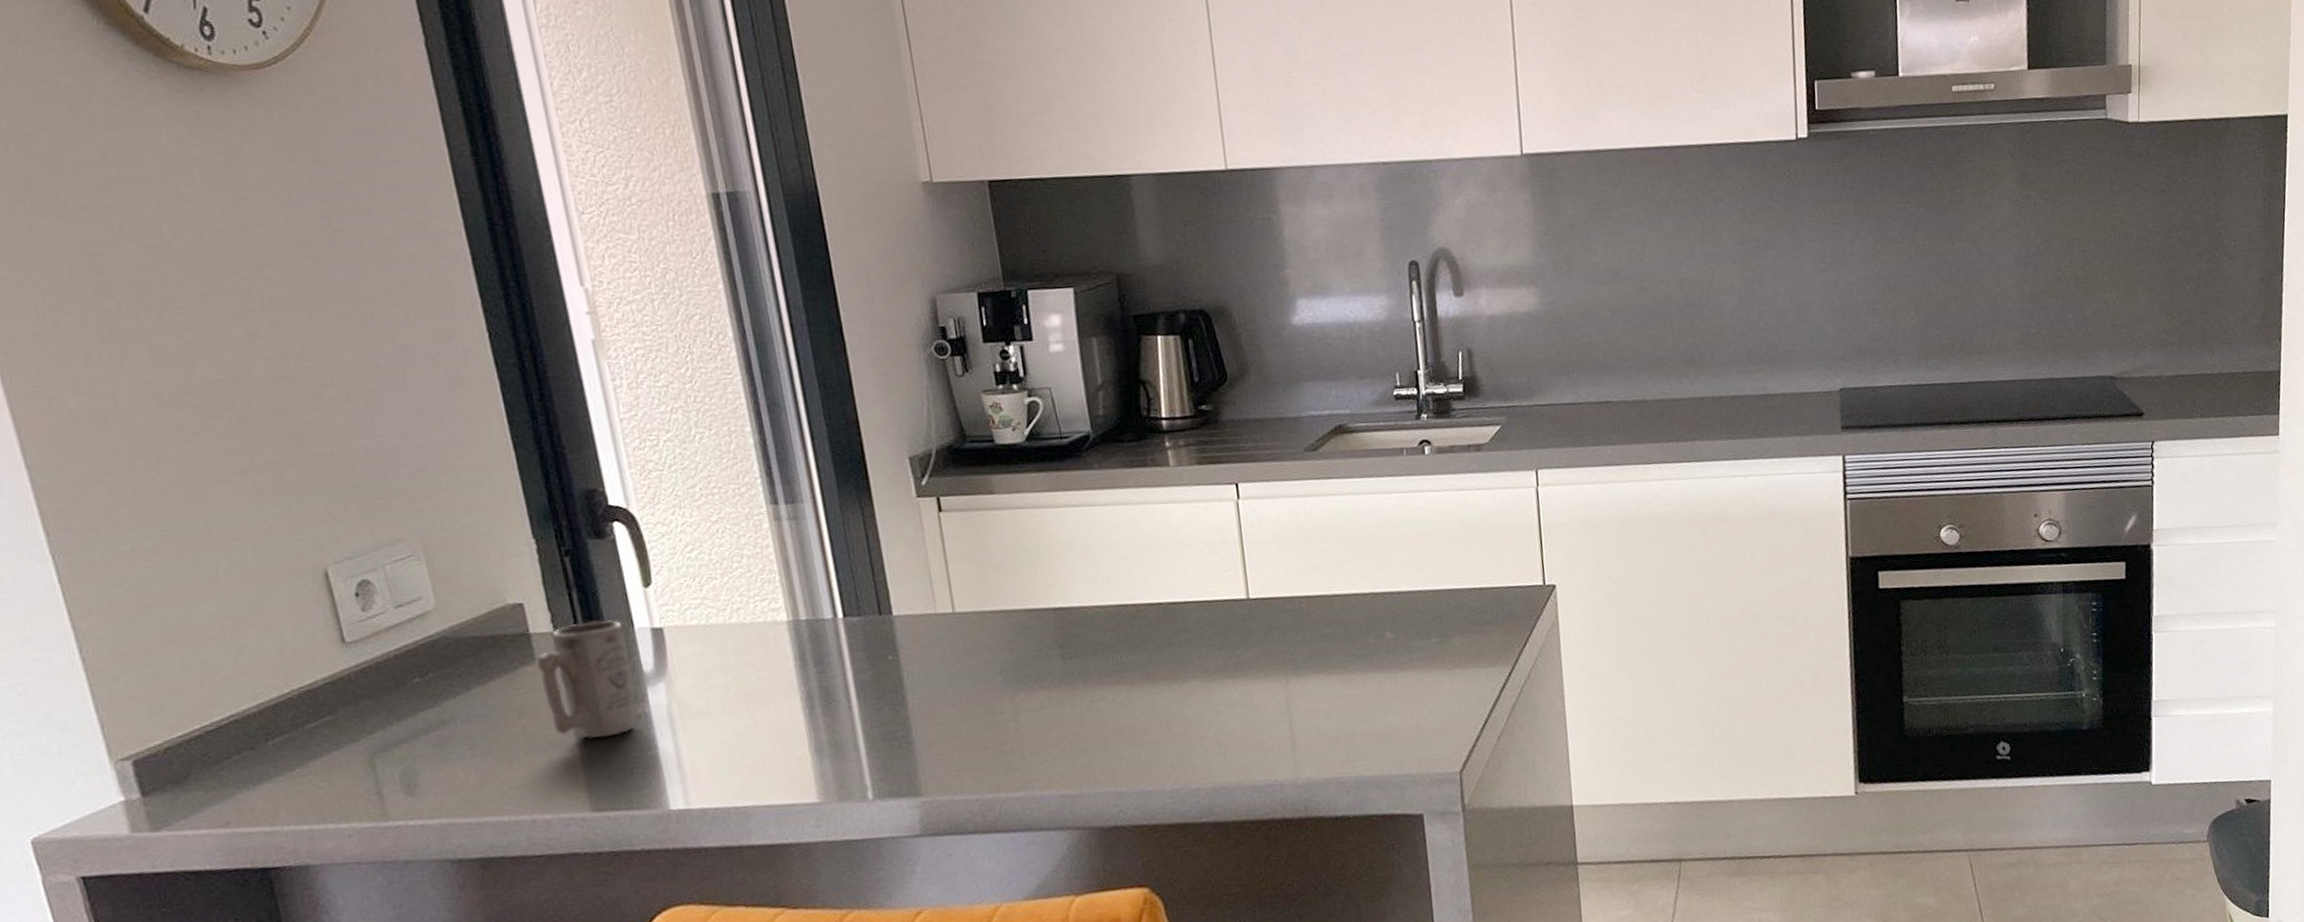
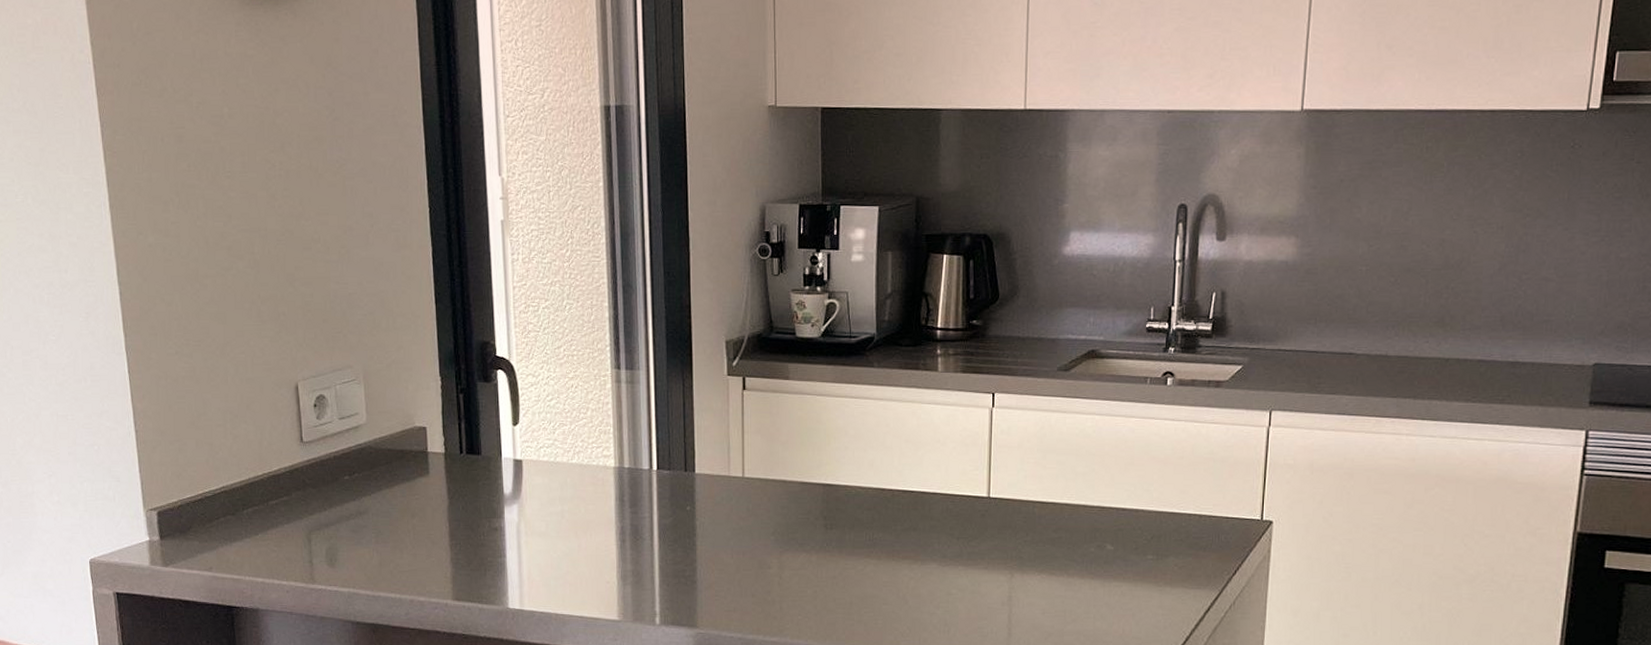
mug: present [536,619,636,738] -> none [429,448,496,542]

